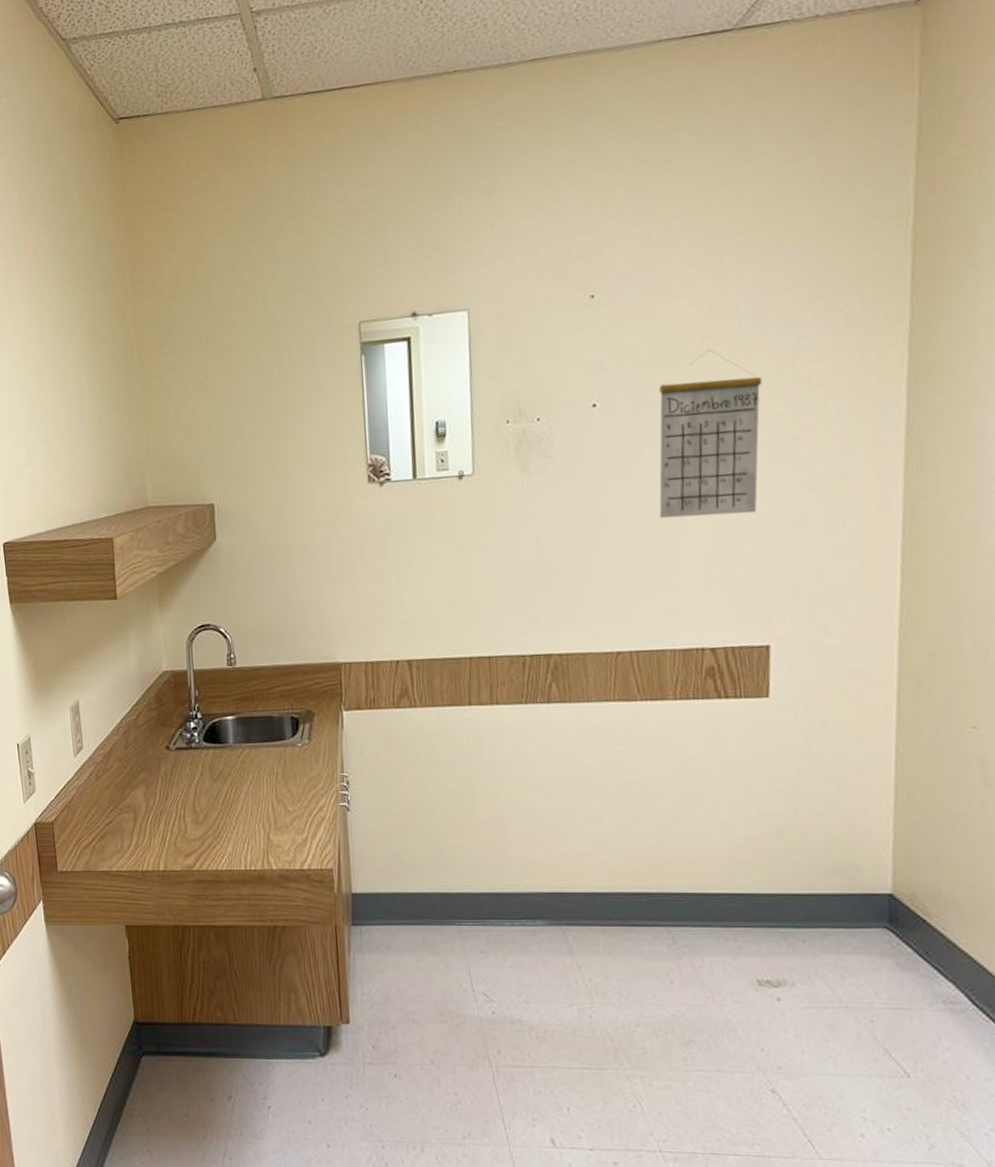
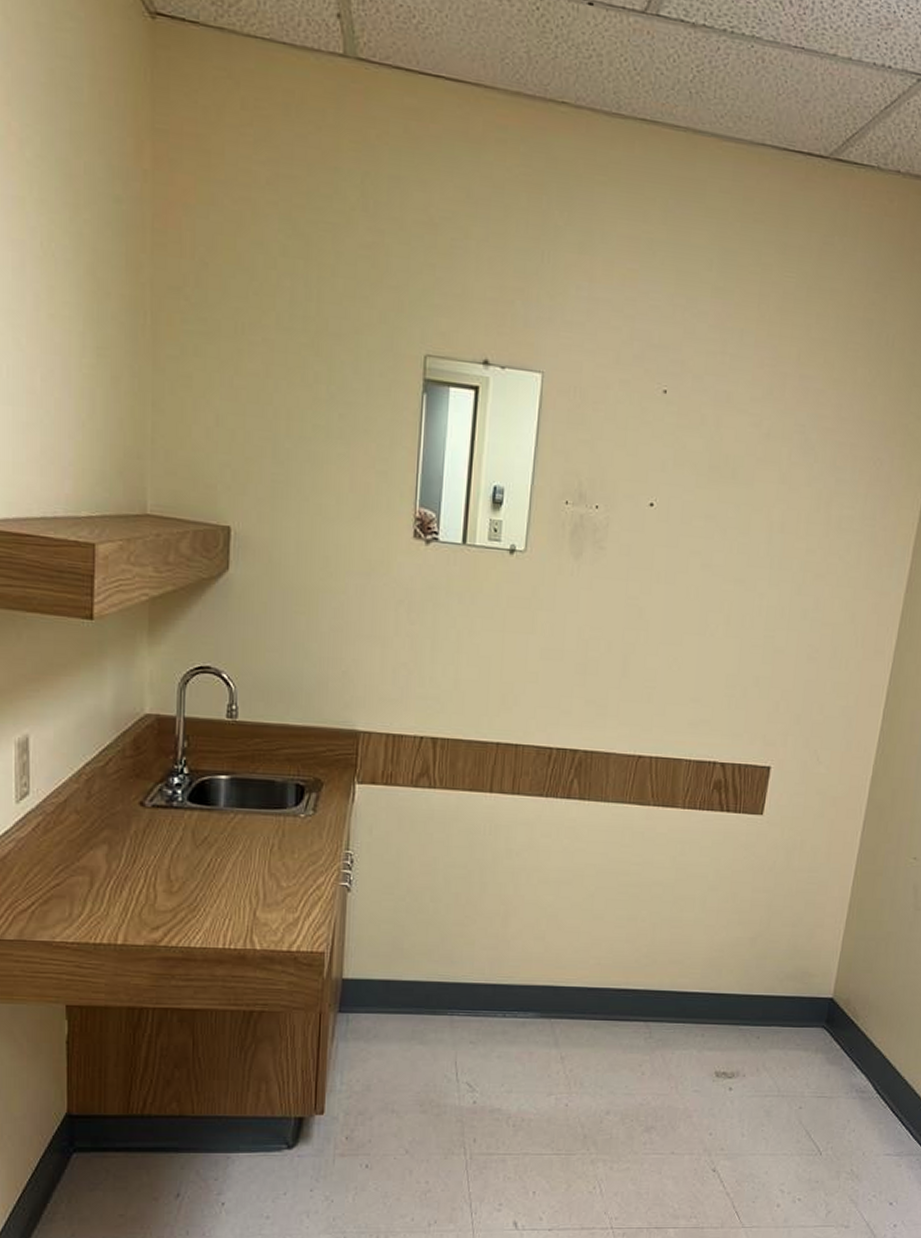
calendar: present [659,349,763,519] -> none [695,473,802,640]

